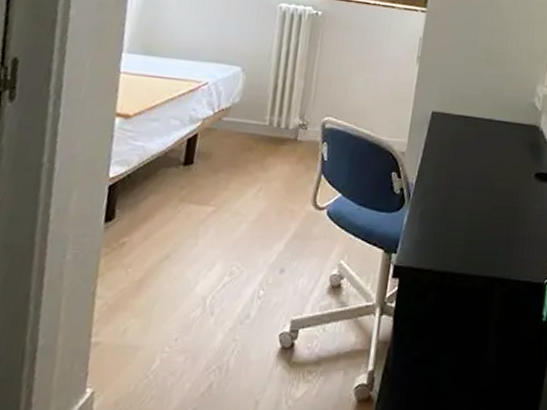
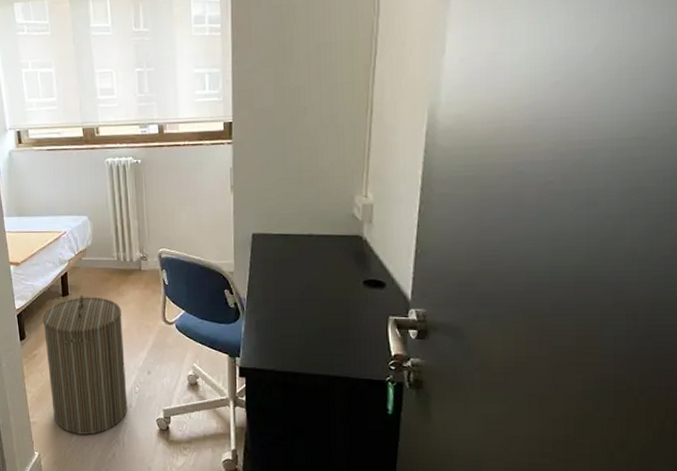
laundry hamper: none [130,164,262,359] -> present [43,294,128,435]

